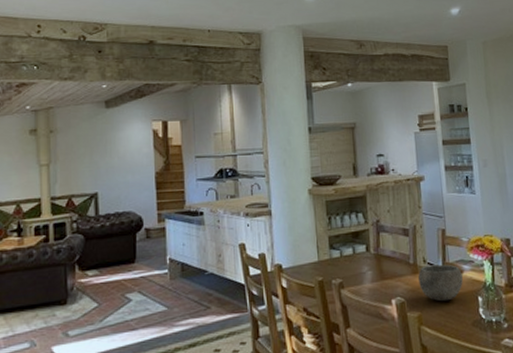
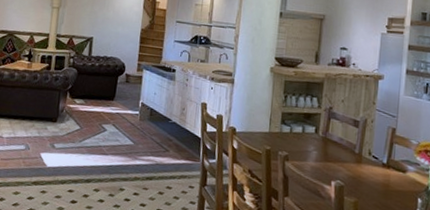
bowl: present [418,264,463,302] -> none [360,157,406,195]

